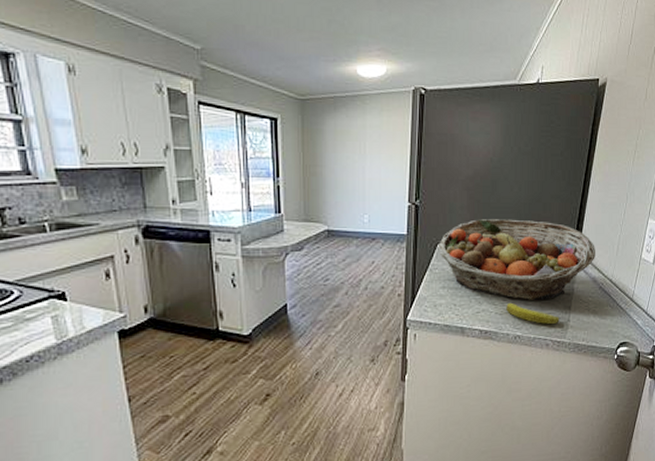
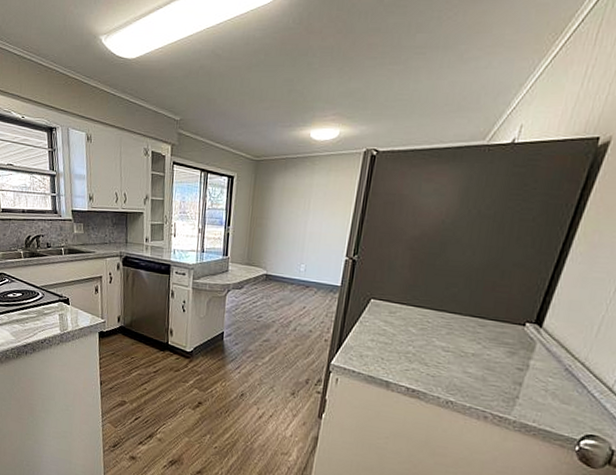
fruit basket: present [437,219,595,300] -> none [371,279,566,372]
banana: present [506,302,560,324] -> none [440,366,506,398]

